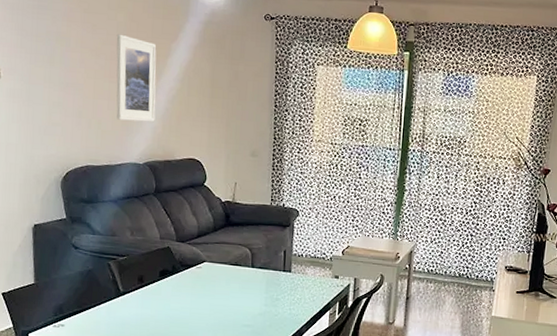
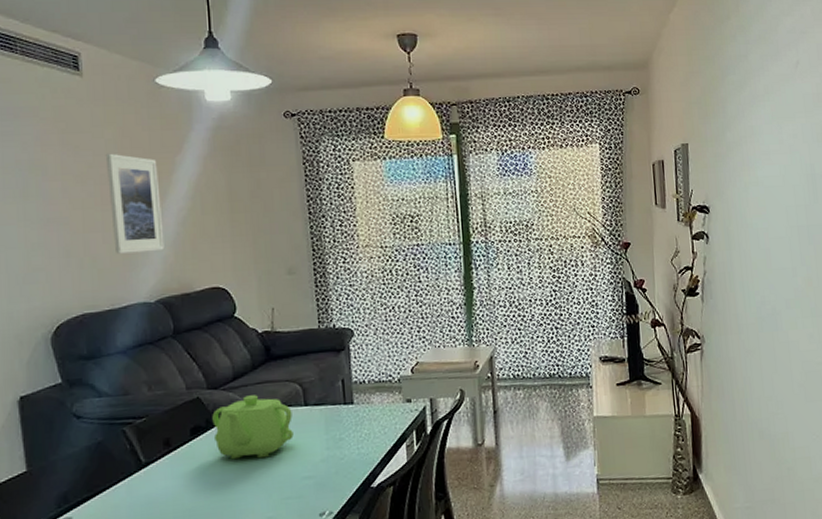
teapot: none [177,251,241,304] -> present [212,395,294,460]

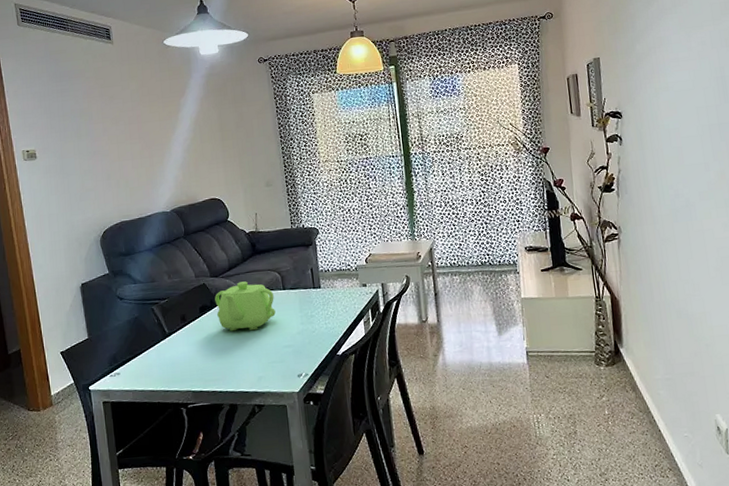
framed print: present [105,153,165,254] -> none [131,100,175,176]

